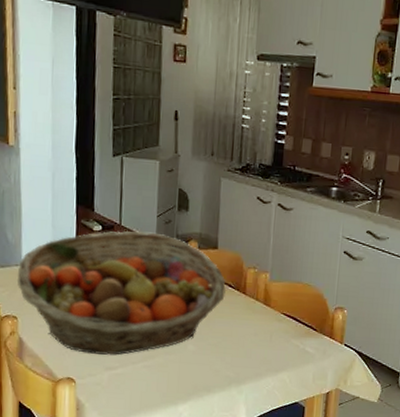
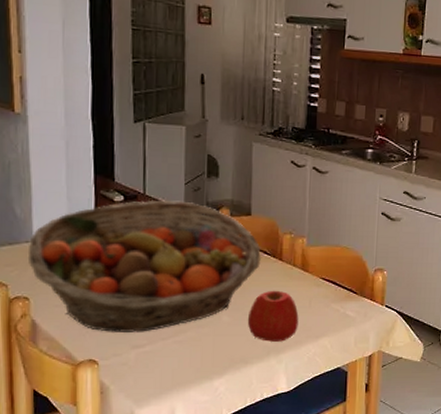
apple: none [211,322,260,373] -> present [247,290,299,342]

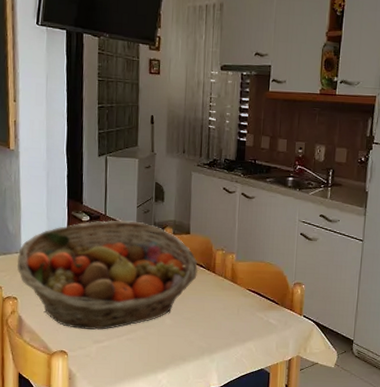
apple: present [247,290,299,342] -> none [185,298,229,343]

